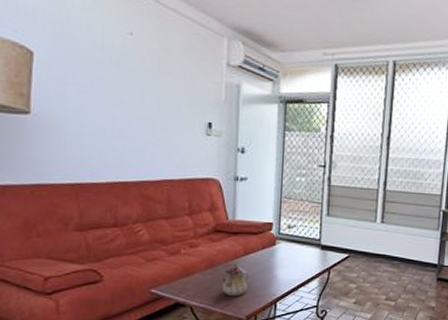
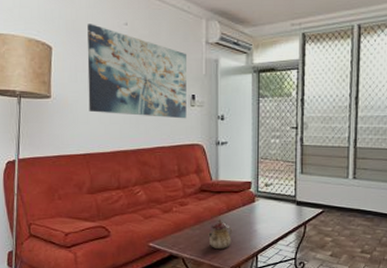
wall art: none [80,28,203,150] -> present [87,24,187,119]

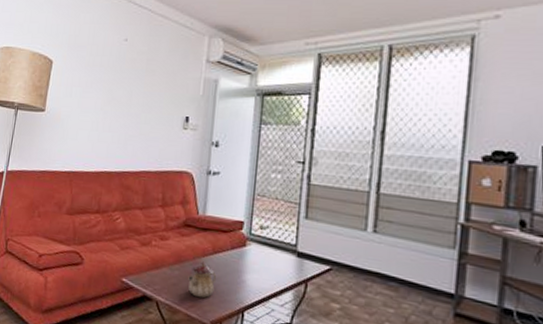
wall art: present [87,24,187,119] -> none [79,39,184,143]

